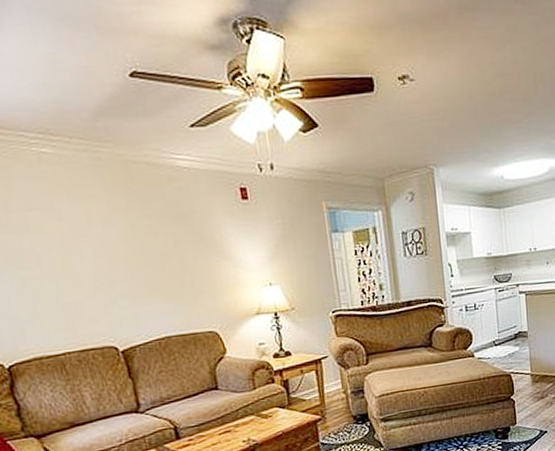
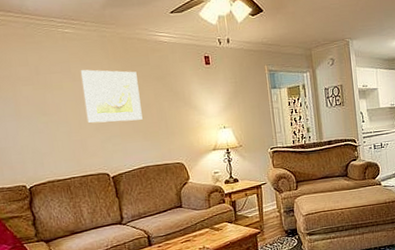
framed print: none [67,205,159,280] -> present [80,69,143,124]

